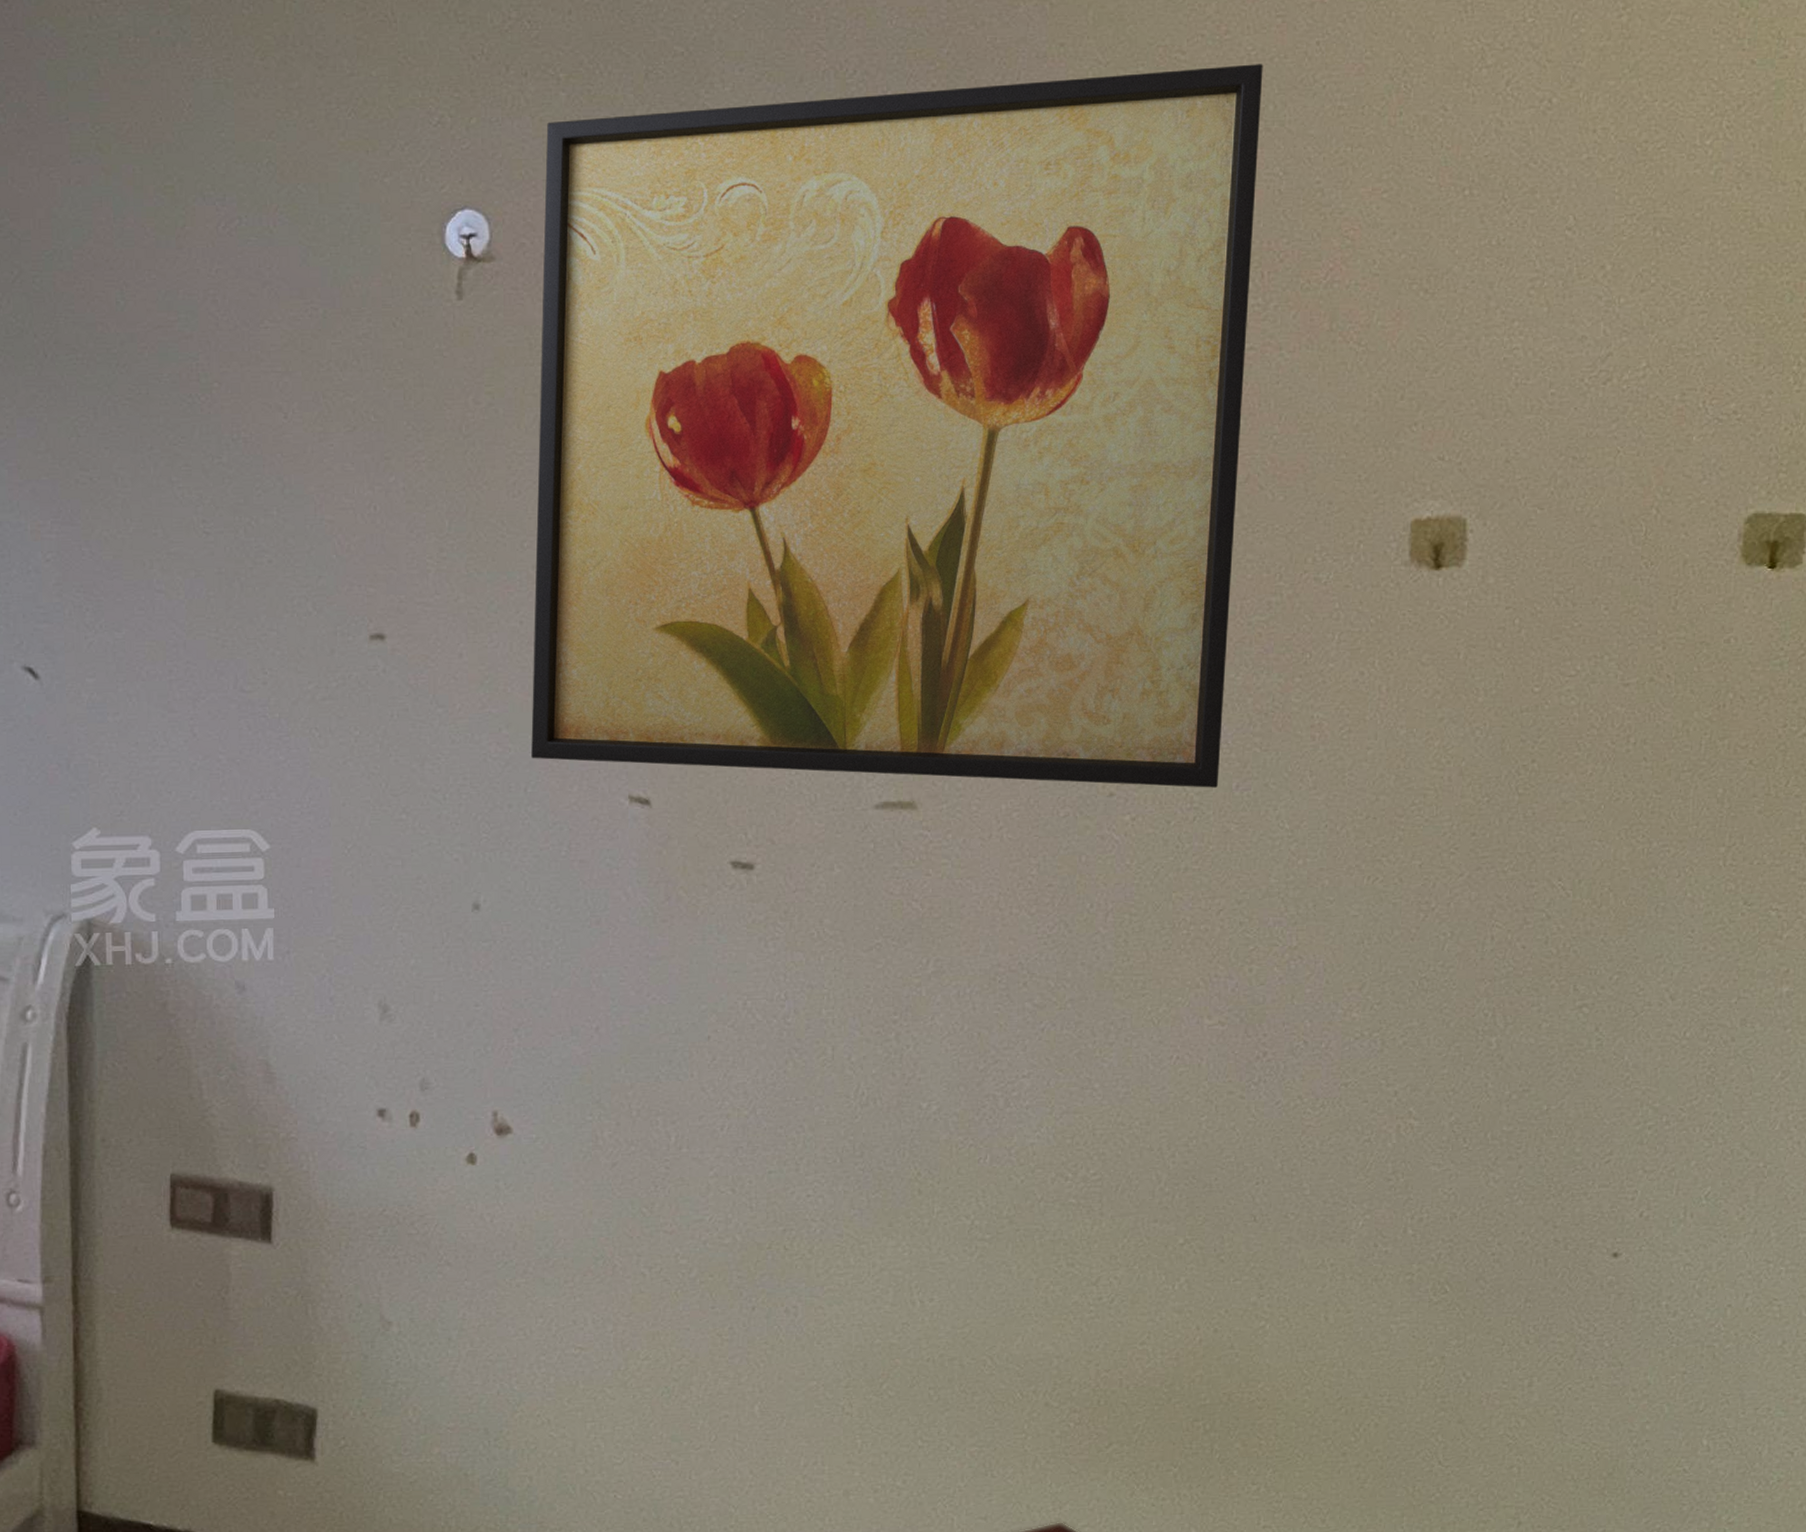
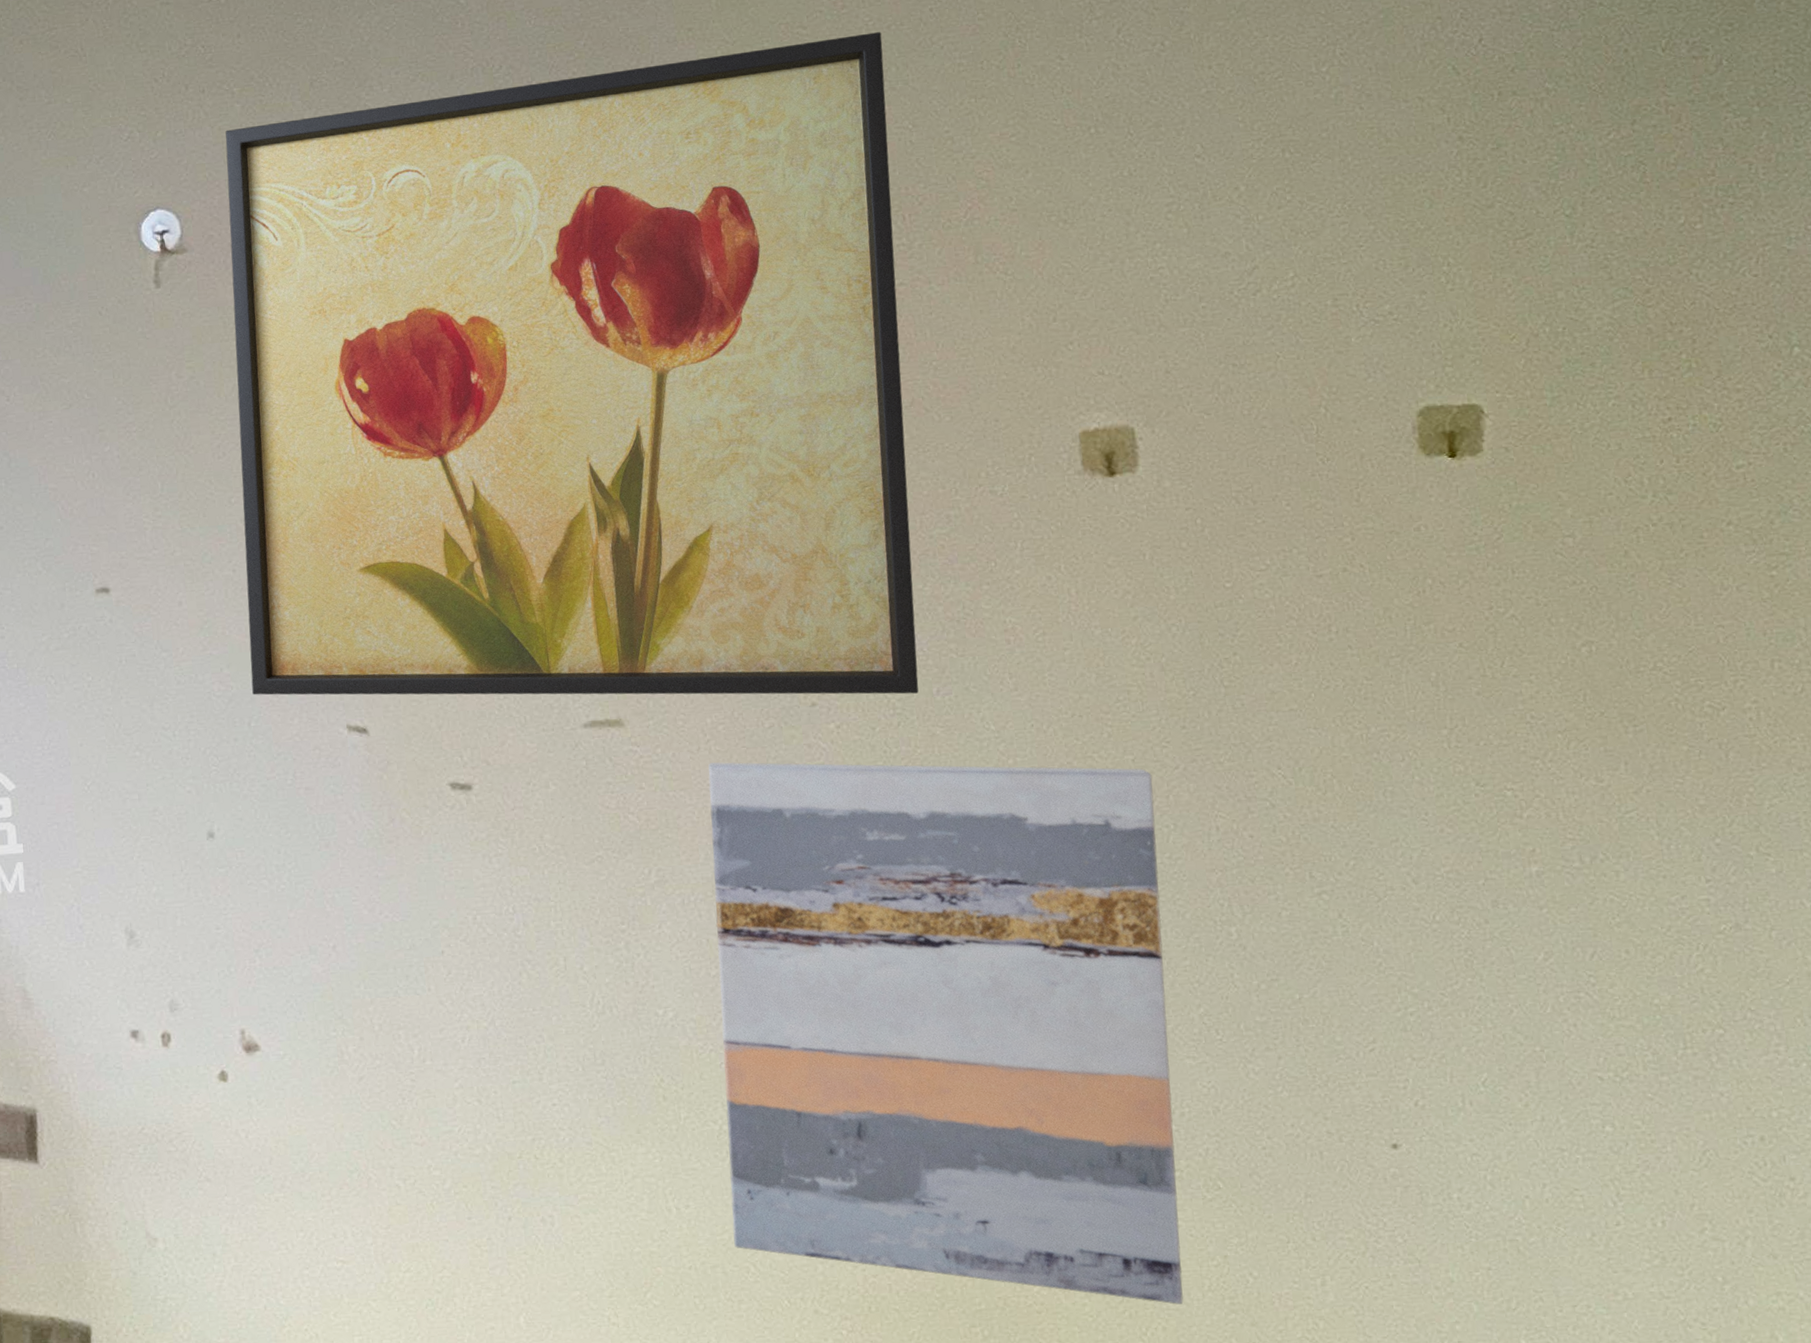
wall art: none [974,851,1437,1402] -> present [708,762,1184,1305]

